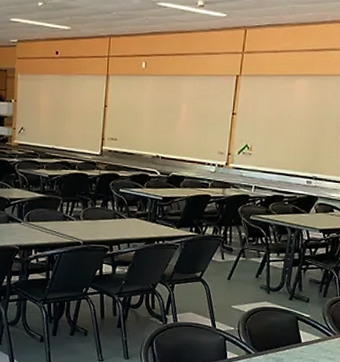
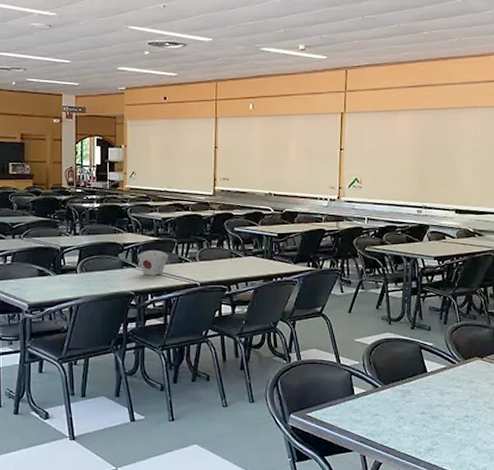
takeout container: none [23,207,55,232] -> present [137,250,171,276]

